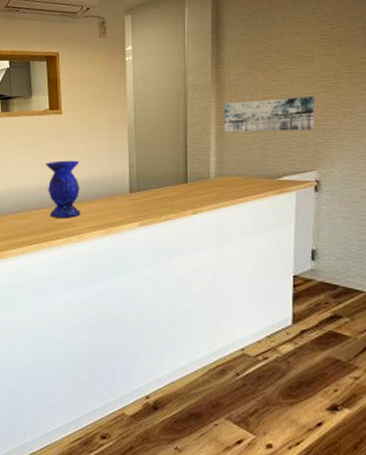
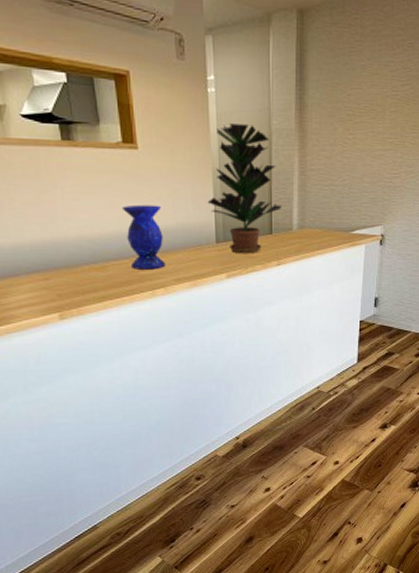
potted plant: none [122,83,198,203] -> present [207,123,282,254]
wall art: present [223,96,315,133] -> none [306,152,384,187]

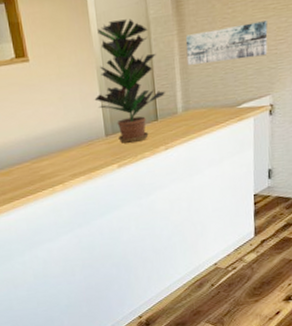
vase: present [123,204,166,270] -> none [21,109,62,170]
wall art: none [306,152,384,187] -> present [185,21,268,65]

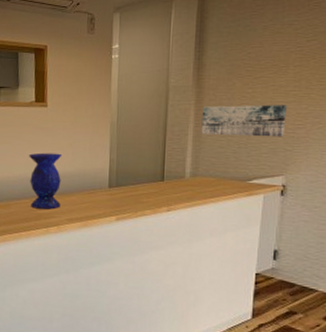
vase: none [21,109,62,170] -> present [29,152,62,210]
potted plant: present [94,18,165,144] -> none [103,83,175,199]

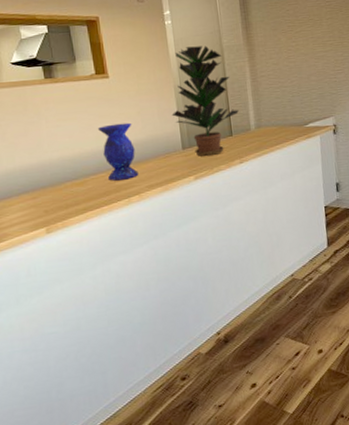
potted plant: none [103,83,175,199] -> present [172,45,239,157]
wall art: present [201,104,287,137] -> none [256,54,328,88]

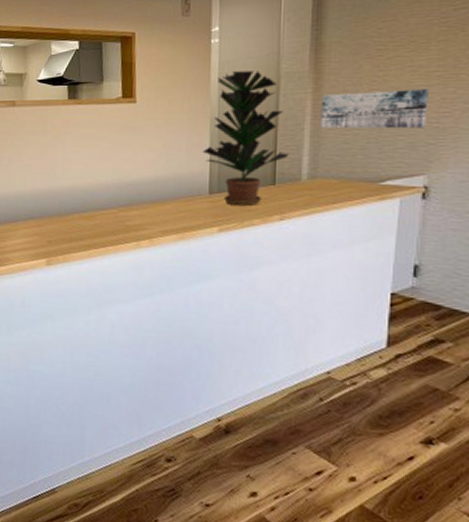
vase: present [98,122,139,181] -> none [116,155,154,220]
wall art: none [256,54,328,88] -> present [320,89,429,129]

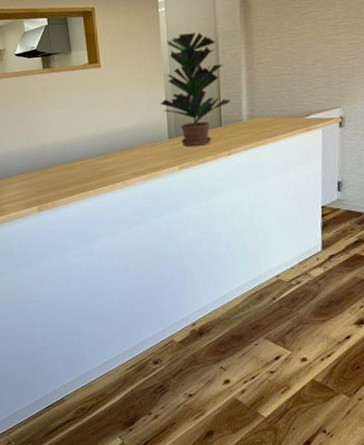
wall art: present [320,89,429,129] -> none [253,37,338,76]

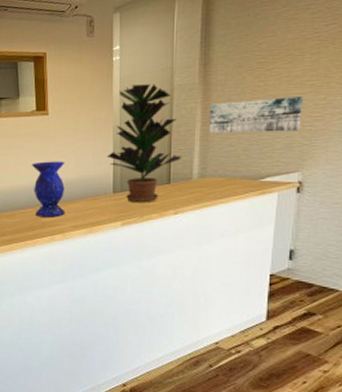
vase: none [88,111,124,167] -> present [32,161,65,217]
wall art: none [253,37,338,76] -> present [209,96,303,134]

